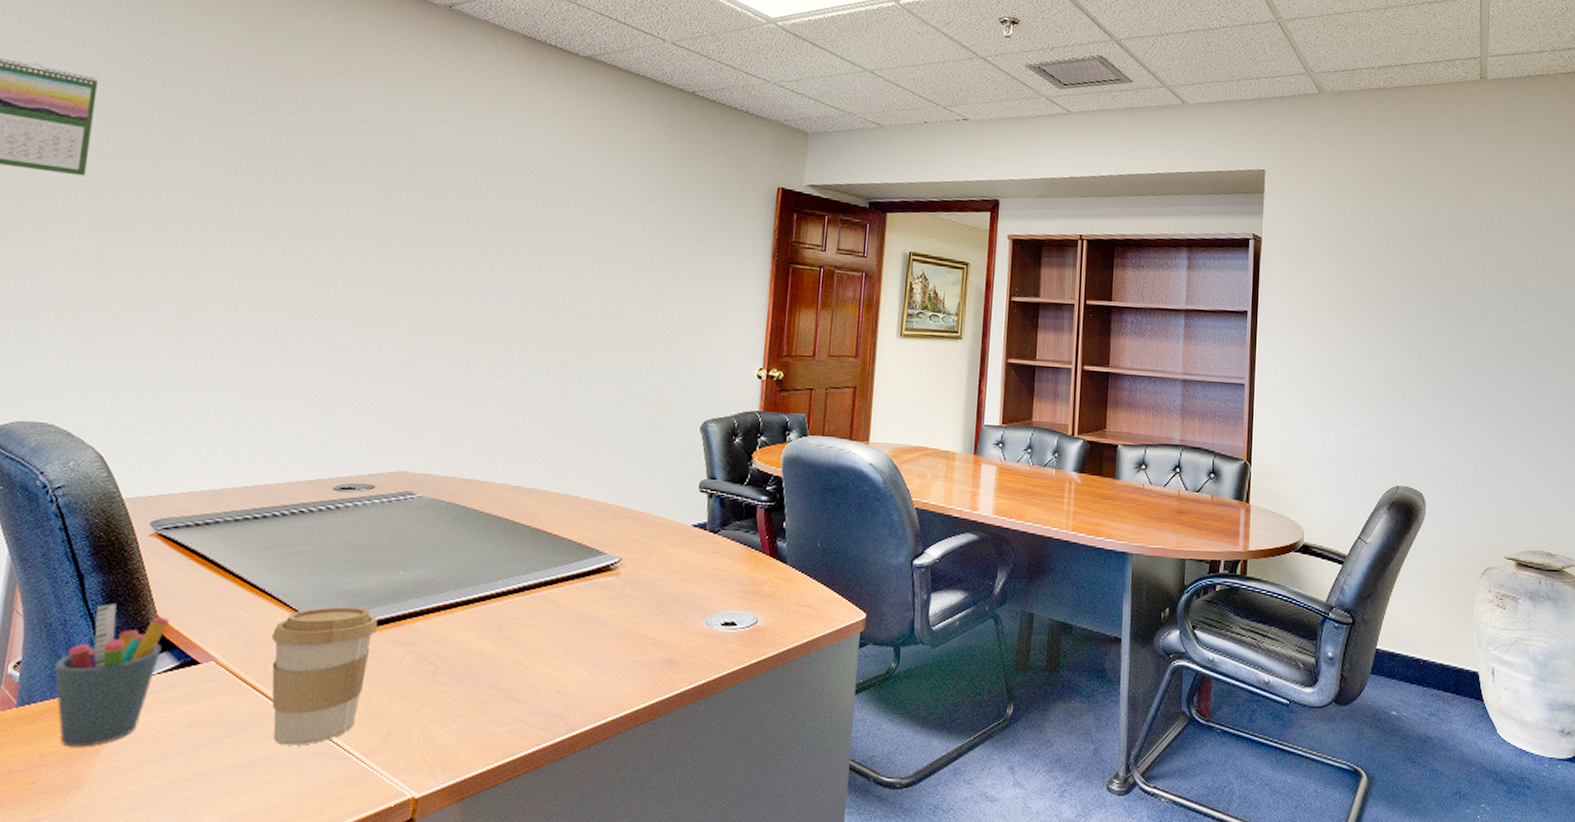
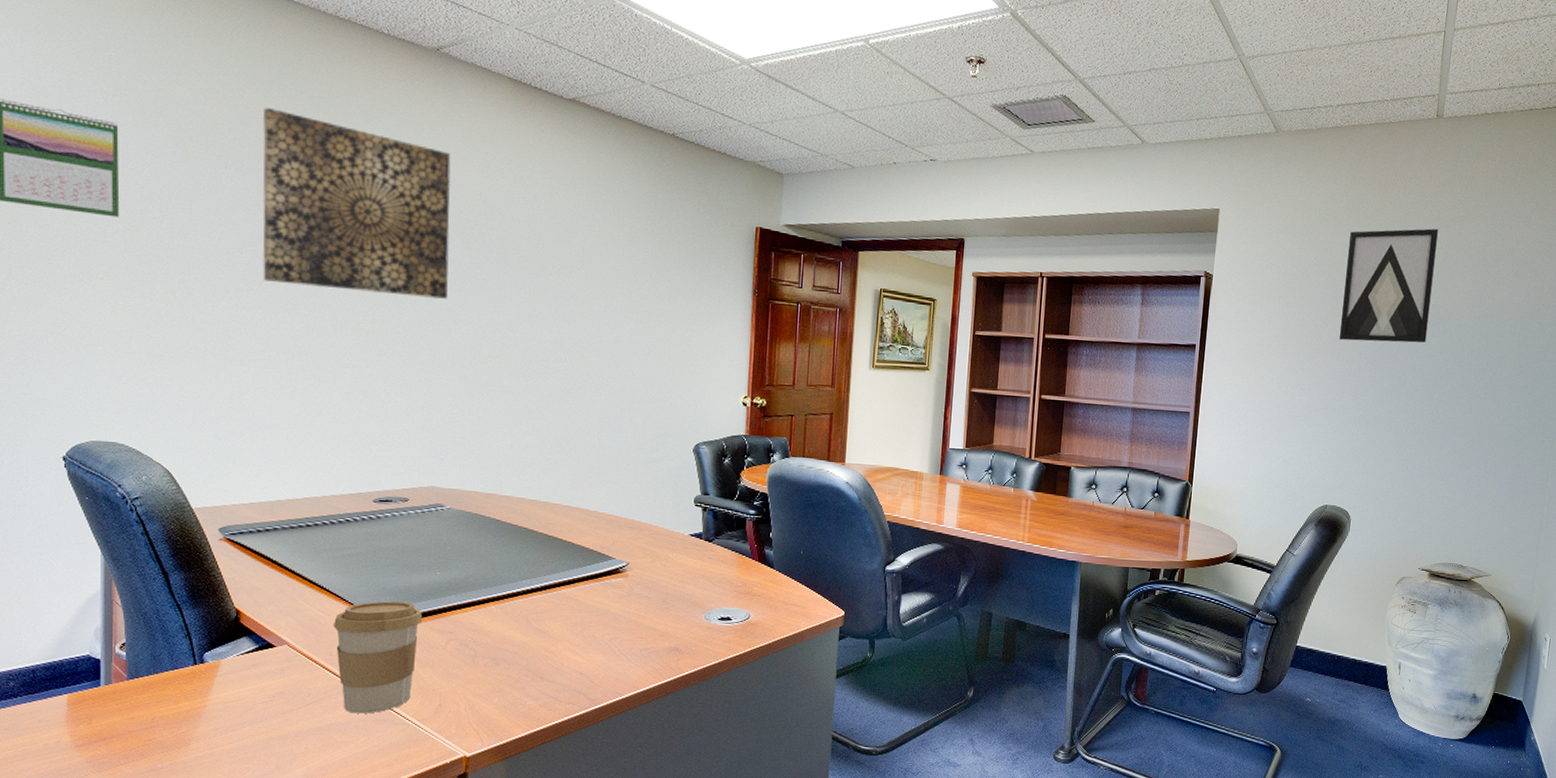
pen holder: present [54,603,169,747] -> none [153,596,245,713]
wall art: none [235,63,455,264] -> present [262,107,451,300]
wall art: none [1398,190,1492,309] -> present [1339,228,1438,343]

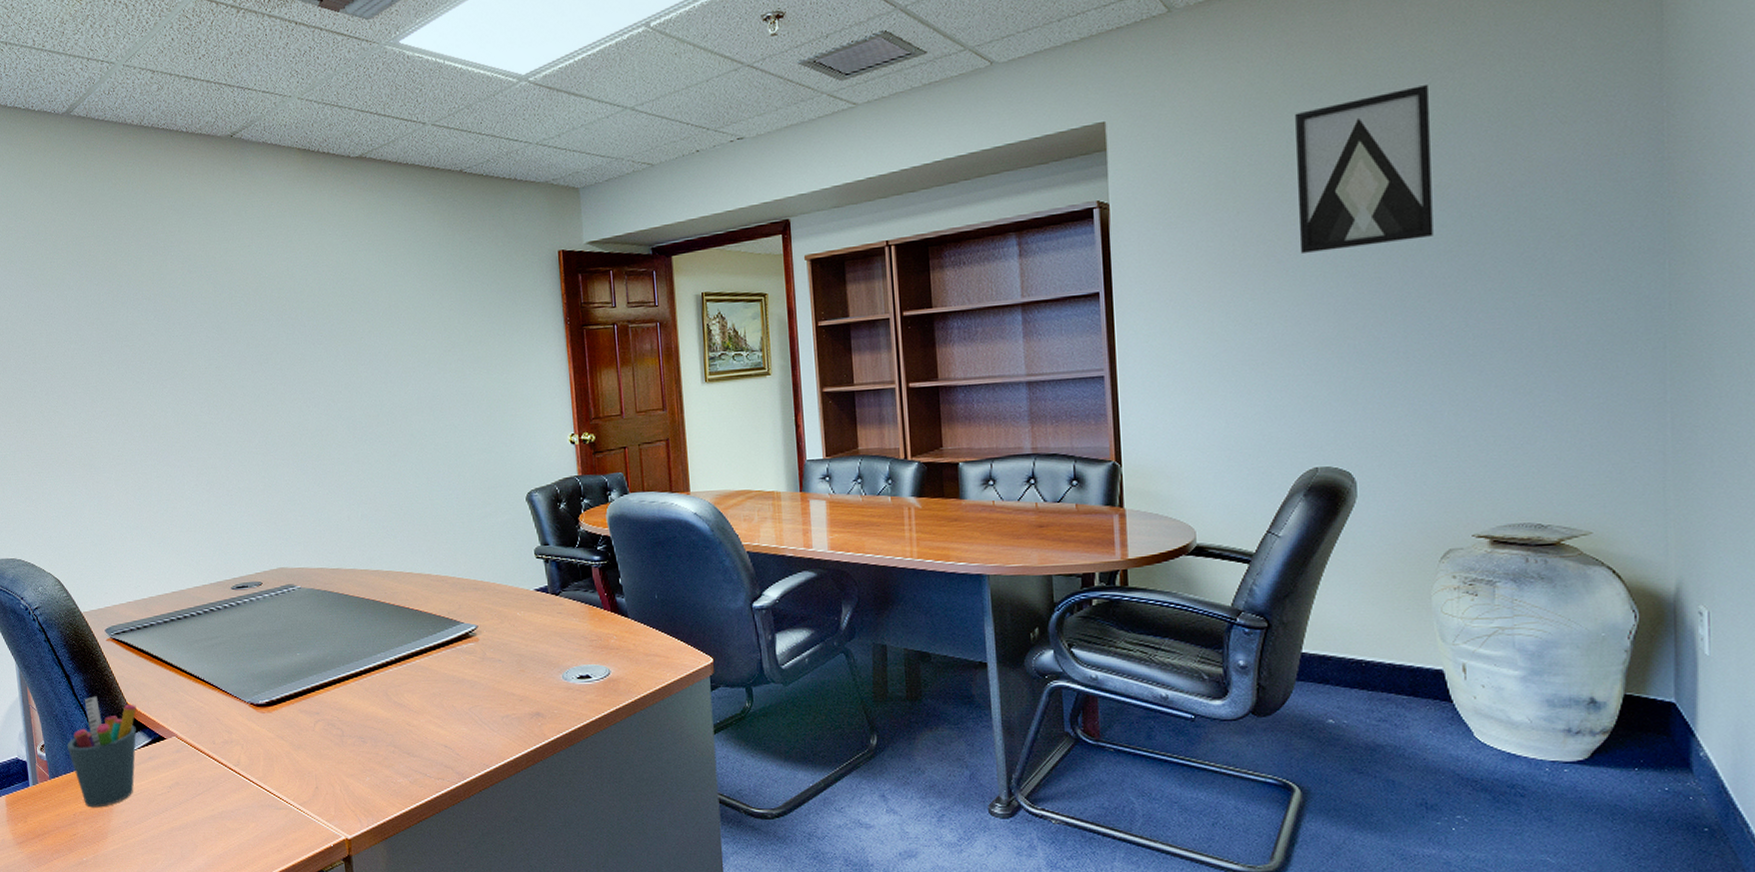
pen holder: none [153,596,245,713] -> present [67,696,137,808]
wall art: present [262,107,451,300] -> none [92,224,271,389]
coffee cup: present [332,601,423,714] -> none [211,686,291,800]

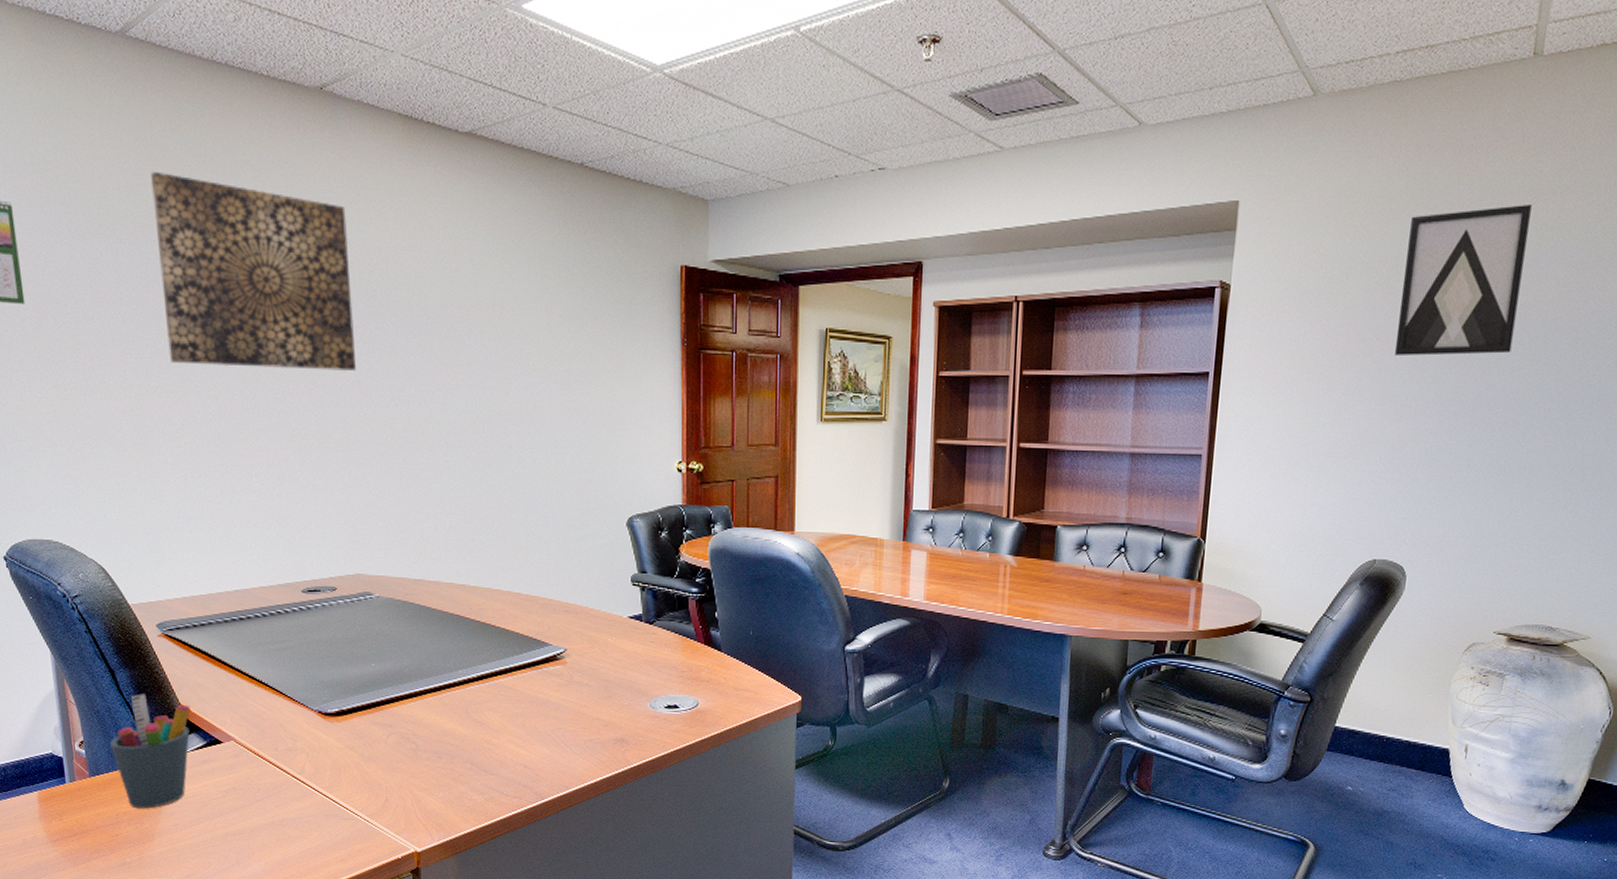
wall art: none [92,224,271,389] -> present [150,171,356,372]

